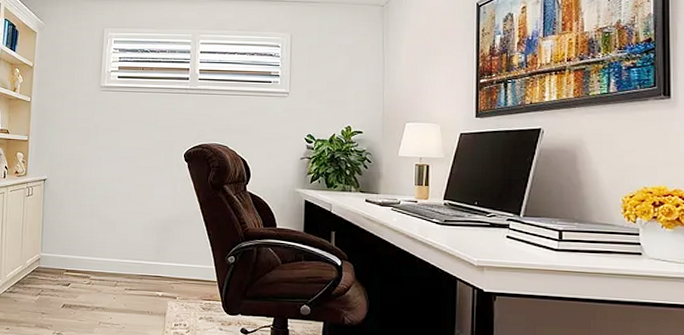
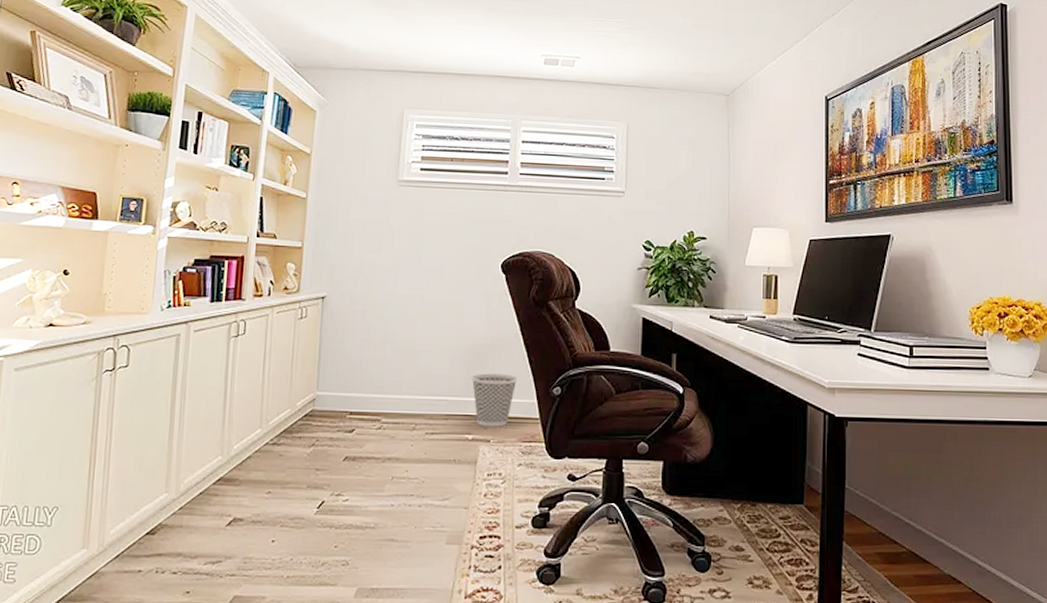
wastebasket: none [160,243,199,287] -> present [471,373,518,427]

